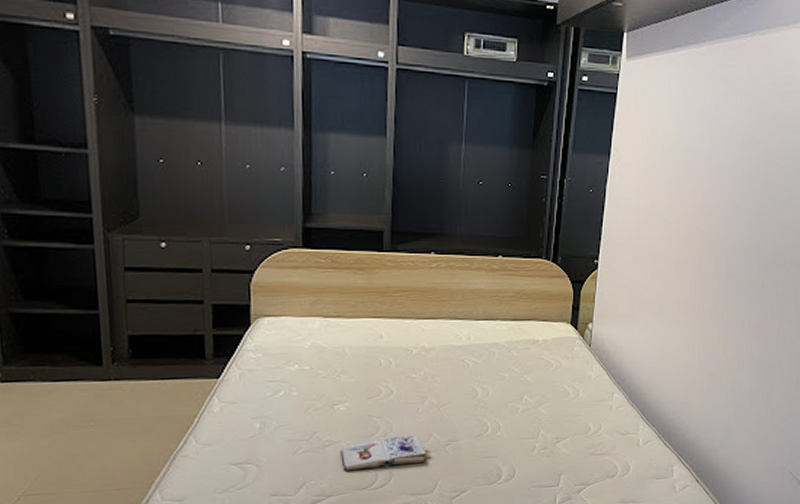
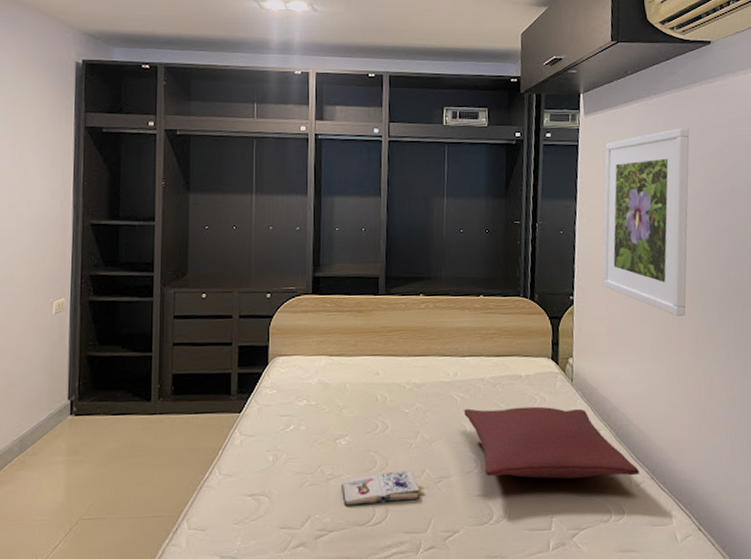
pillow: none [476,371,648,440] -> present [464,406,639,479]
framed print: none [629,83,735,284] -> present [602,127,690,317]

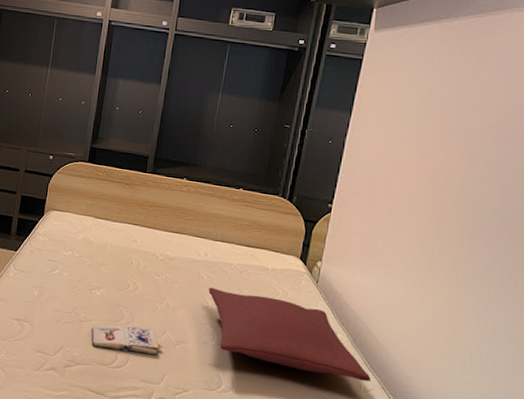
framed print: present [602,127,690,317] -> none [364,54,488,244]

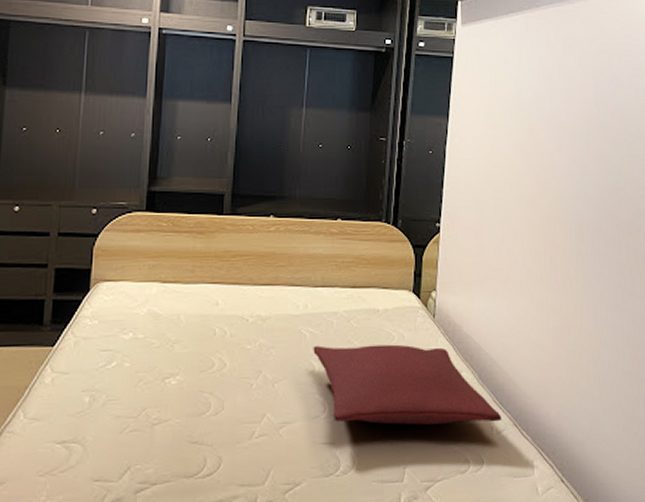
paperback book: present [91,324,163,356] -> none [169,414,264,455]

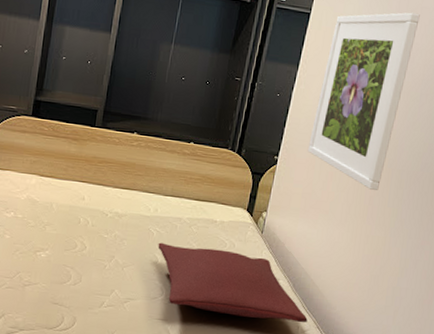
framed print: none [472,44,572,250] -> present [307,12,420,191]

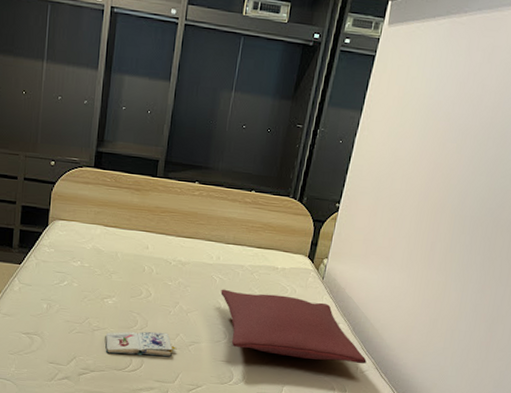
paperback book: none [36,287,112,315] -> present [105,331,177,357]
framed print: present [307,12,420,191] -> none [369,52,491,237]

